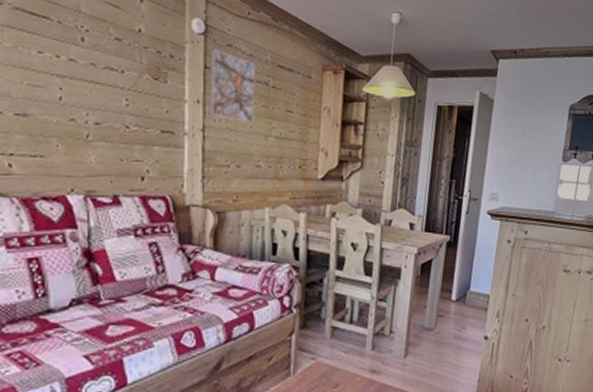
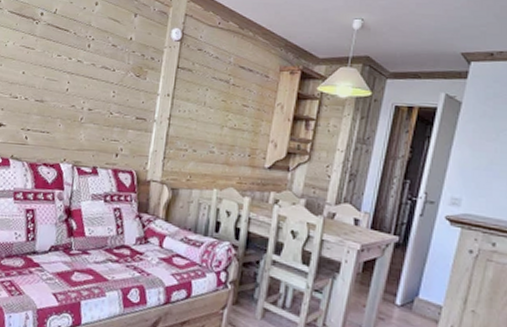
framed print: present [208,49,256,123] -> none [175,53,221,115]

